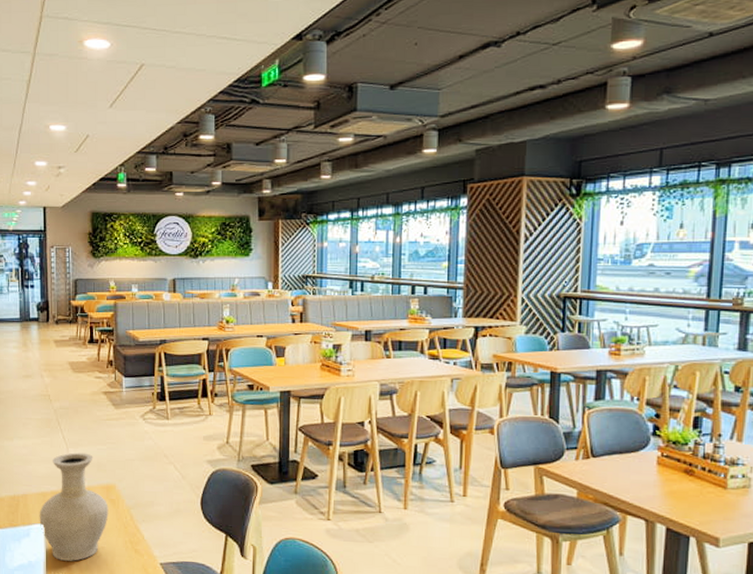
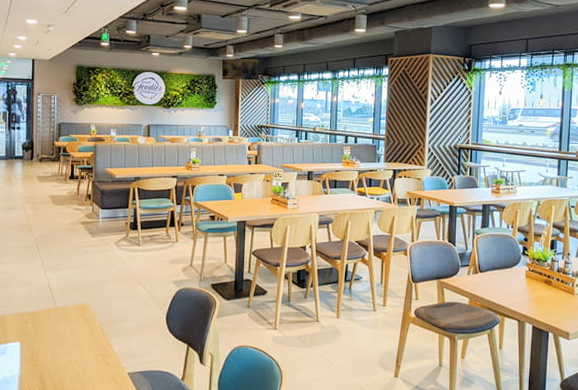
vase: present [39,452,109,561] -> none [16,276,82,375]

